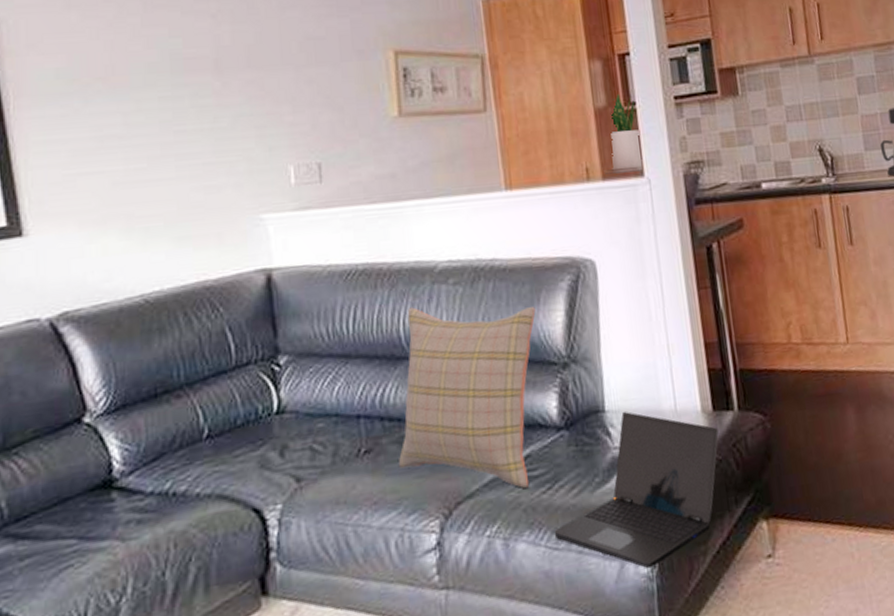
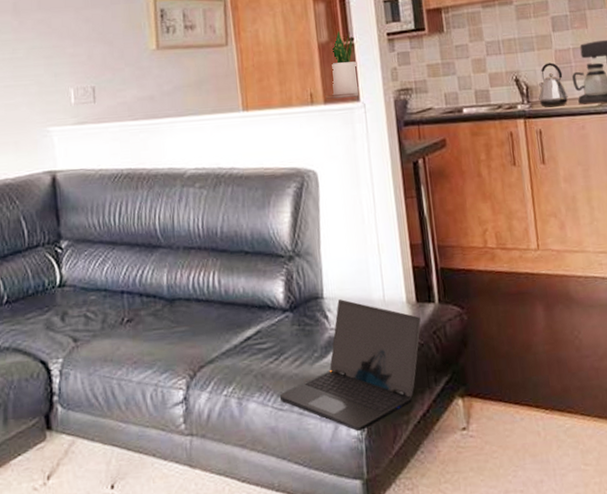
pillow: present [399,307,536,489] -> none [154,205,267,359]
kettle: none [843,129,877,180] -> present [538,62,568,107]

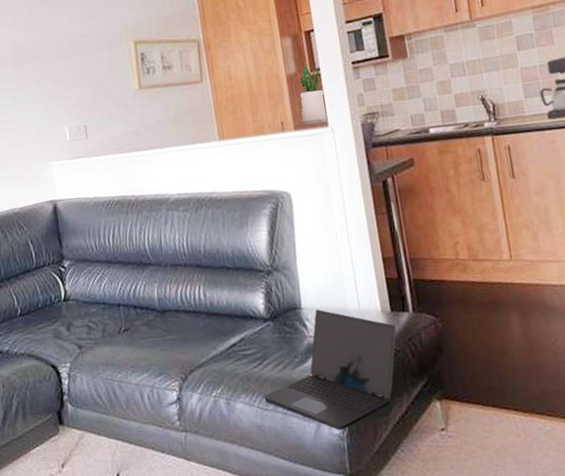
kettle: present [538,62,568,107] -> none [504,80,536,124]

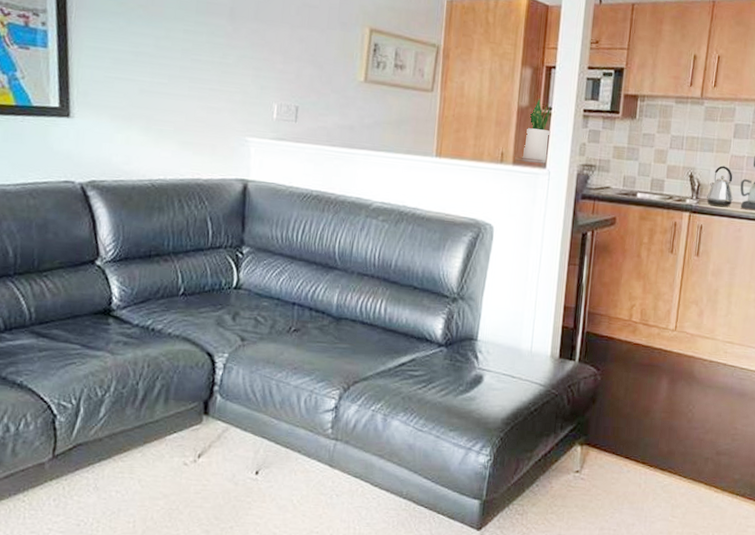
laptop: present [264,309,397,431] -> none [421,344,560,460]
kettle: none [504,80,536,124] -> present [706,165,733,207]

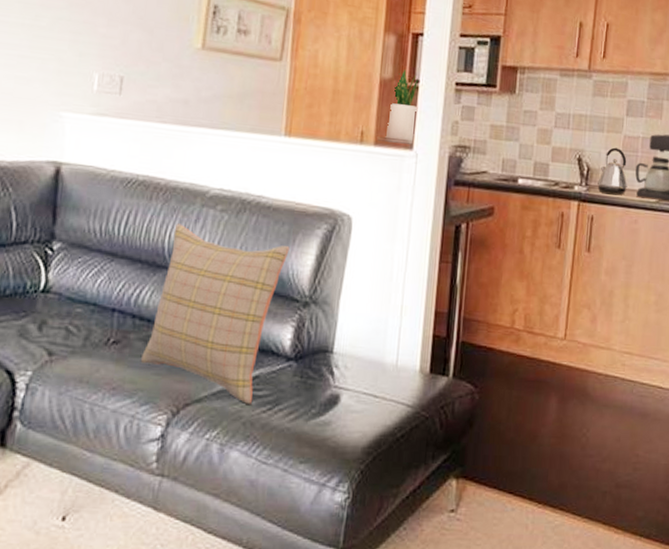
pillow: none [317,231,441,383] -> present [141,223,290,405]

